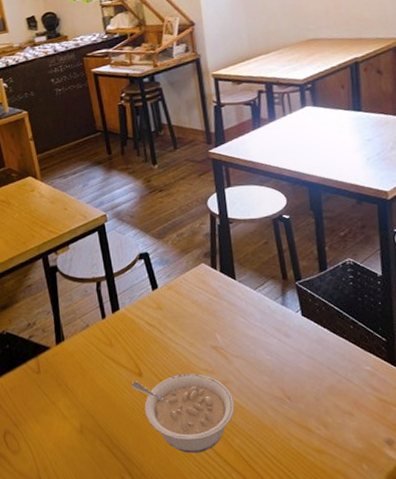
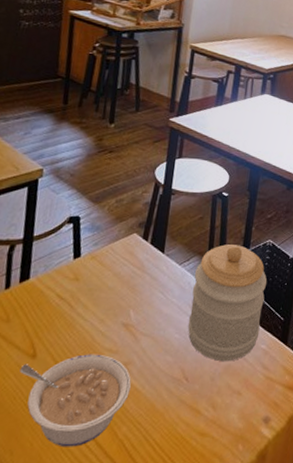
jar: none [272,266,360,383] -> present [187,244,267,362]

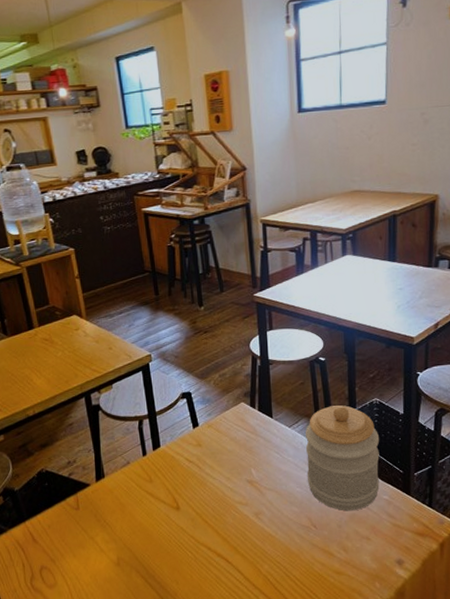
legume: present [19,354,132,448] -> none [169,506,266,580]

